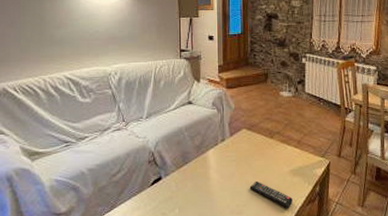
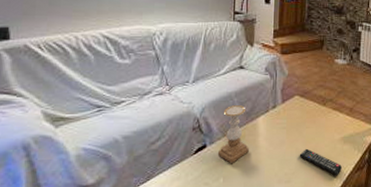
candle holder: none [172,139,201,195] -> present [217,105,249,163]

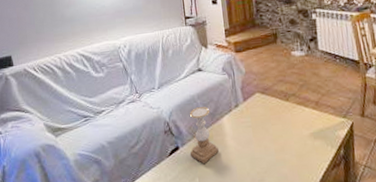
remote control: present [299,148,342,175] -> none [268,146,316,173]

